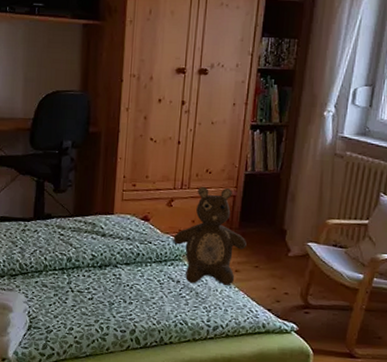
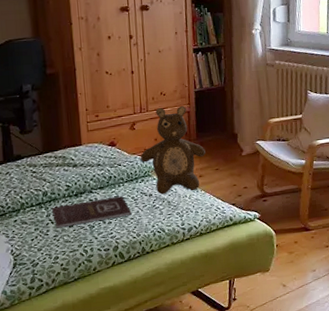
book: none [73,275,155,300] -> present [51,195,132,229]

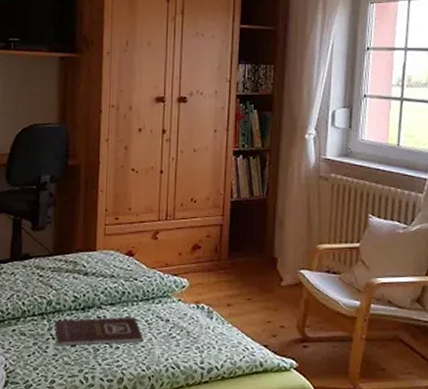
teddy bear: present [140,106,206,195] -> none [160,216,237,323]

